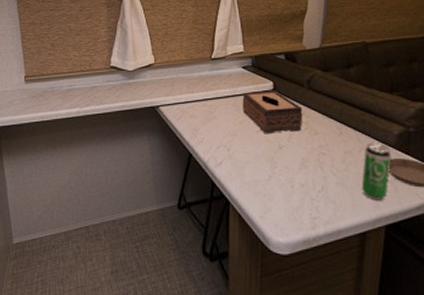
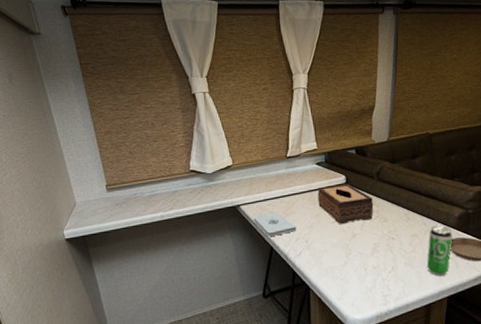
notepad: none [172,115,218,142] -> present [253,211,296,236]

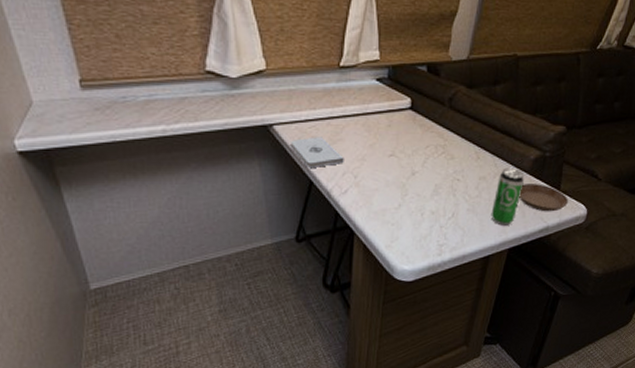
tissue box: present [317,183,374,225] -> none [374,108,441,159]

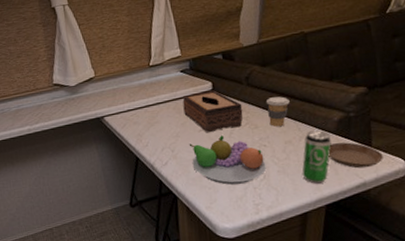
notepad: present [290,137,344,167] -> none [117,121,162,147]
tissue box: none [374,108,441,159] -> present [182,90,243,133]
fruit bowl: none [375,164,457,222] -> present [189,135,267,185]
coffee cup: none [466,126,491,160] -> present [266,96,290,127]

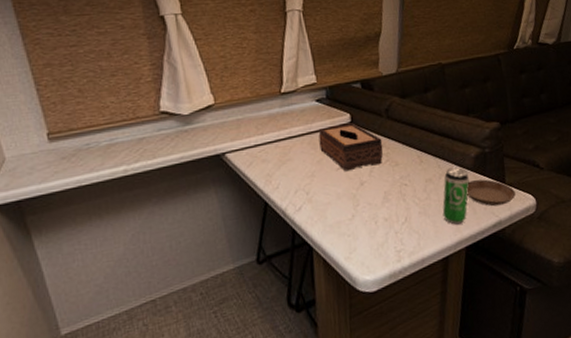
fruit bowl: present [189,135,267,185] -> none [325,174,408,231]
coffee cup: present [266,96,290,127] -> none [406,131,430,164]

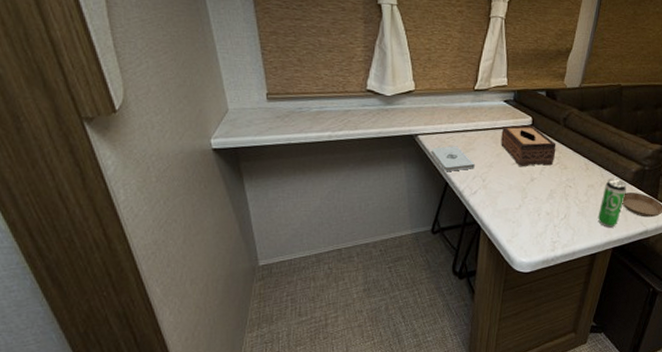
notepad: none [242,159,295,190] -> present [431,146,475,171]

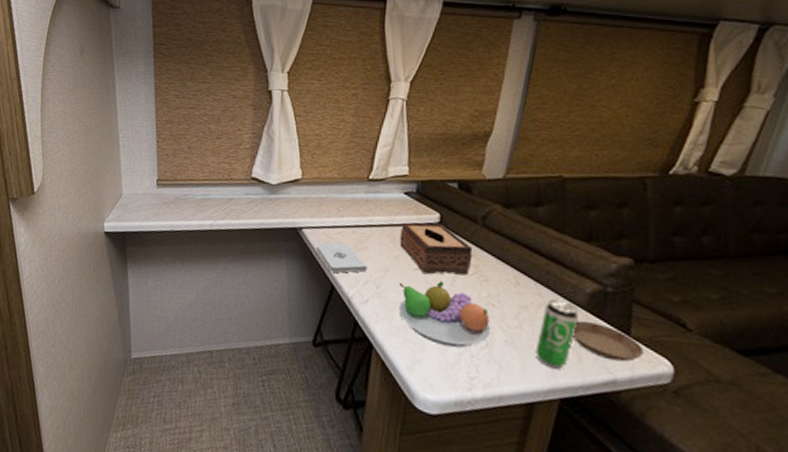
fruit bowl: none [500,171,568,221] -> present [398,281,491,348]

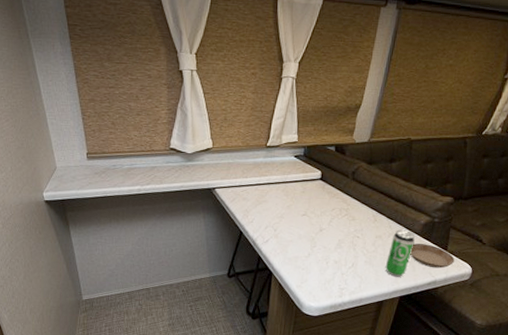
notepad: present [316,242,367,273] -> none [227,198,267,222]
fruit bowl: present [398,281,491,348] -> none [291,222,356,269]
tissue box: present [399,222,473,276] -> none [291,179,345,218]

